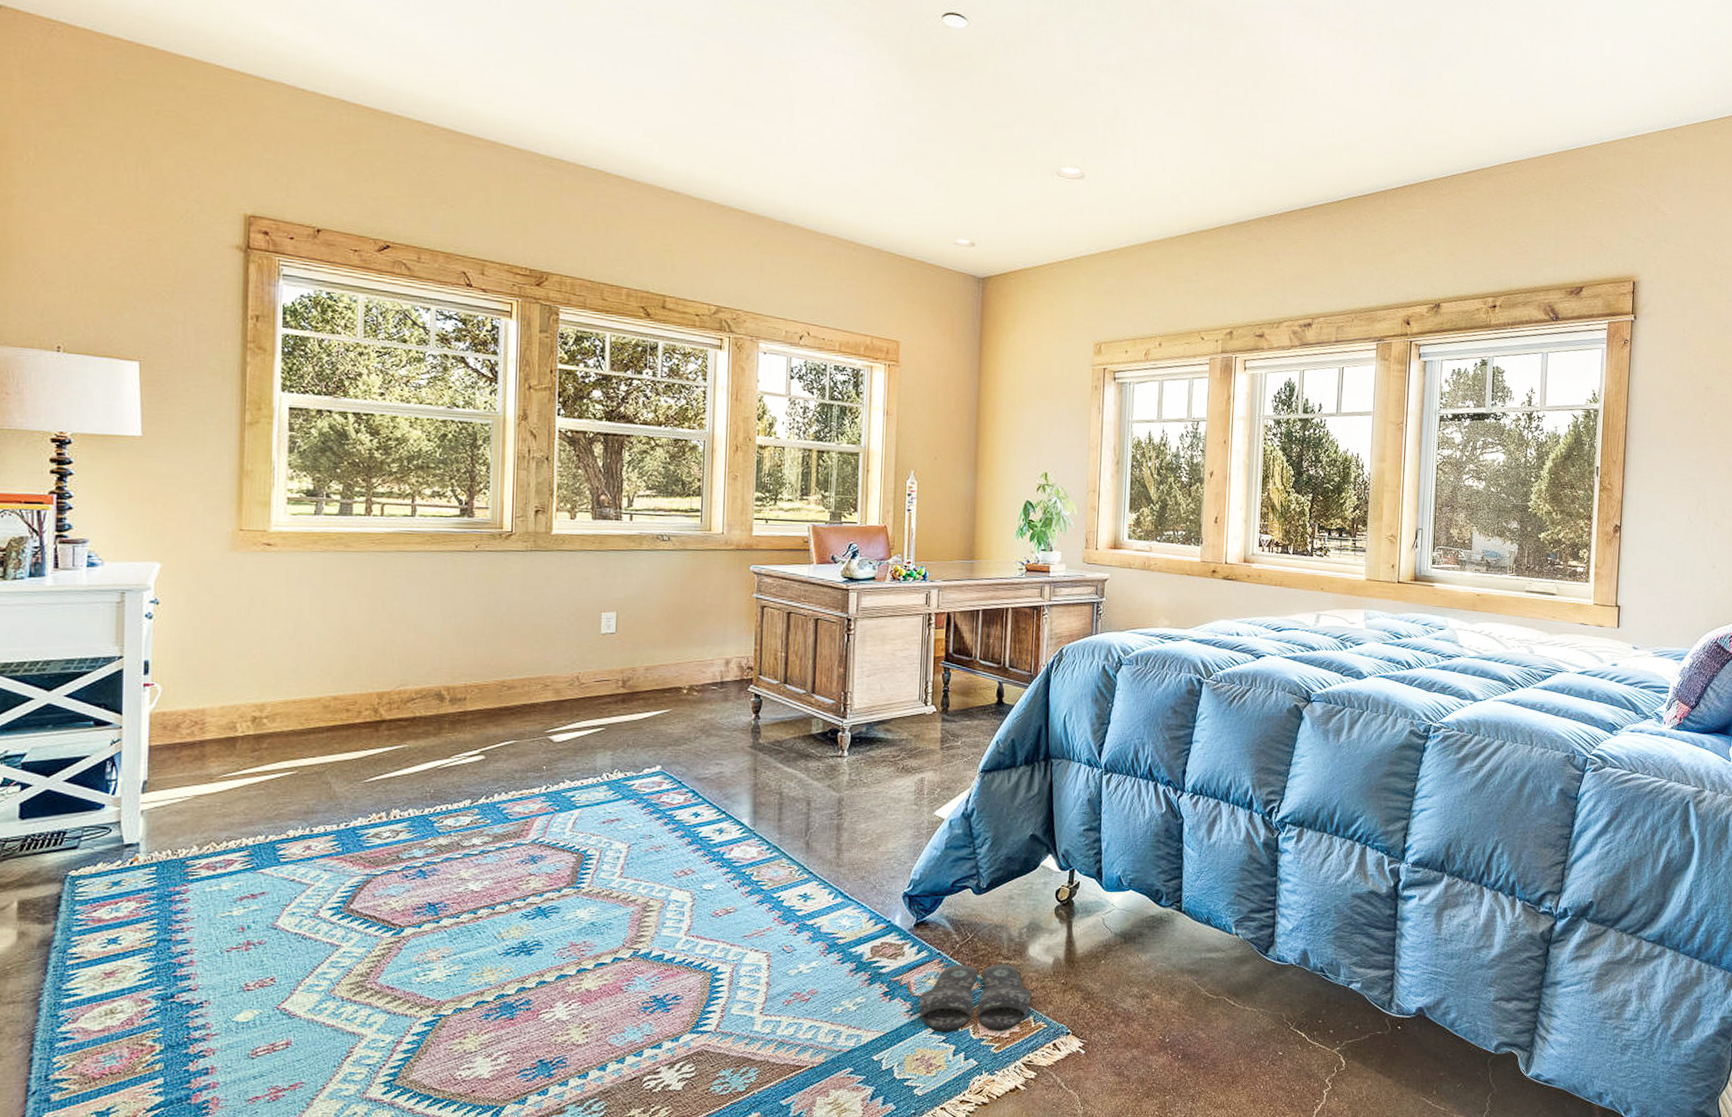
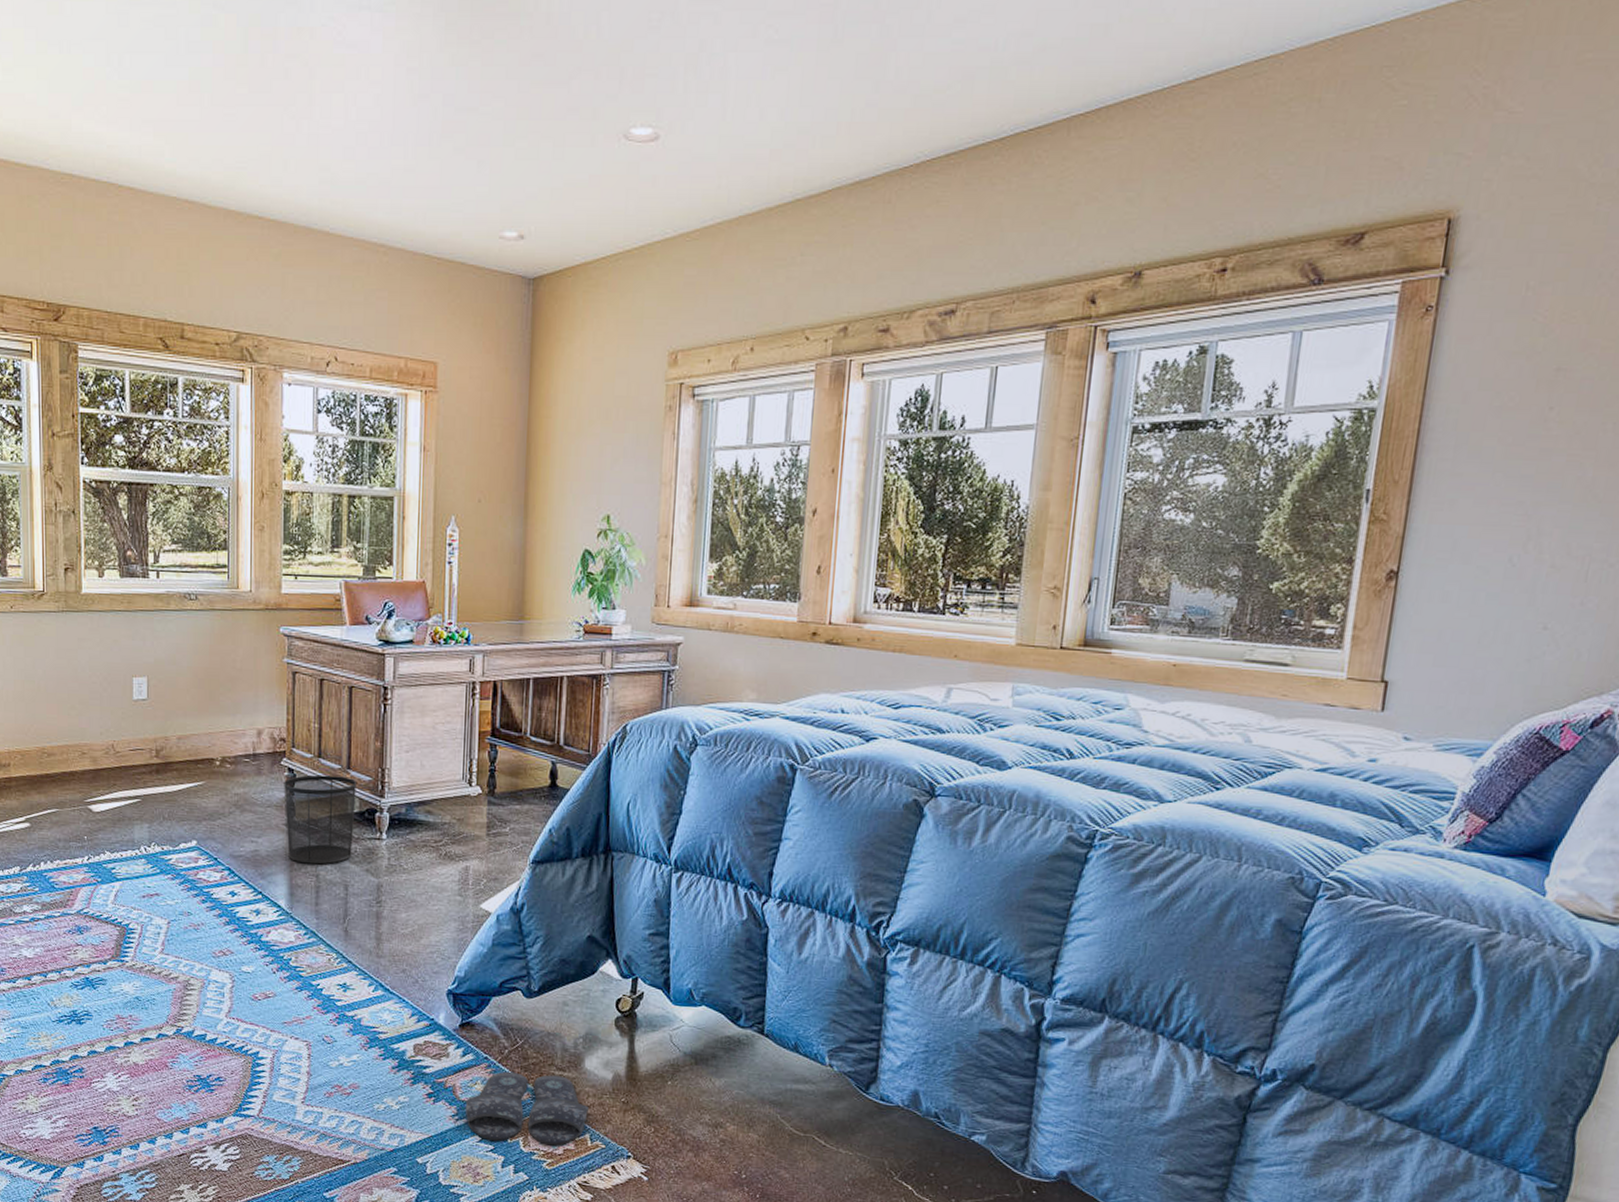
waste bin: none [750,699,821,783] -> present [284,774,358,865]

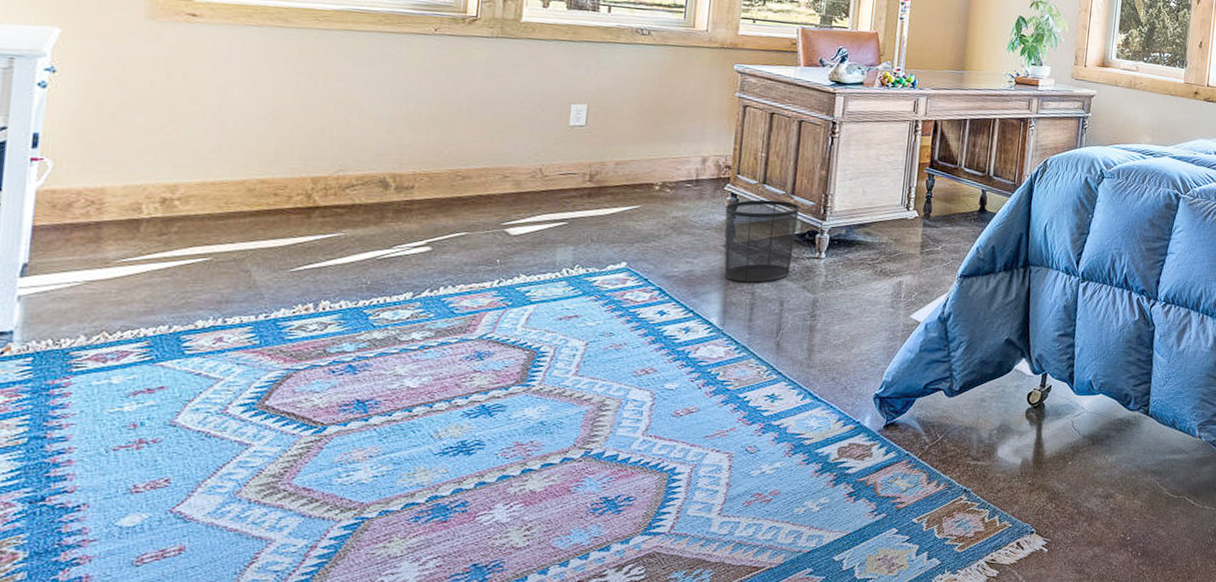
slippers: present [466,1071,590,1146] -> none [884,465,1000,532]

